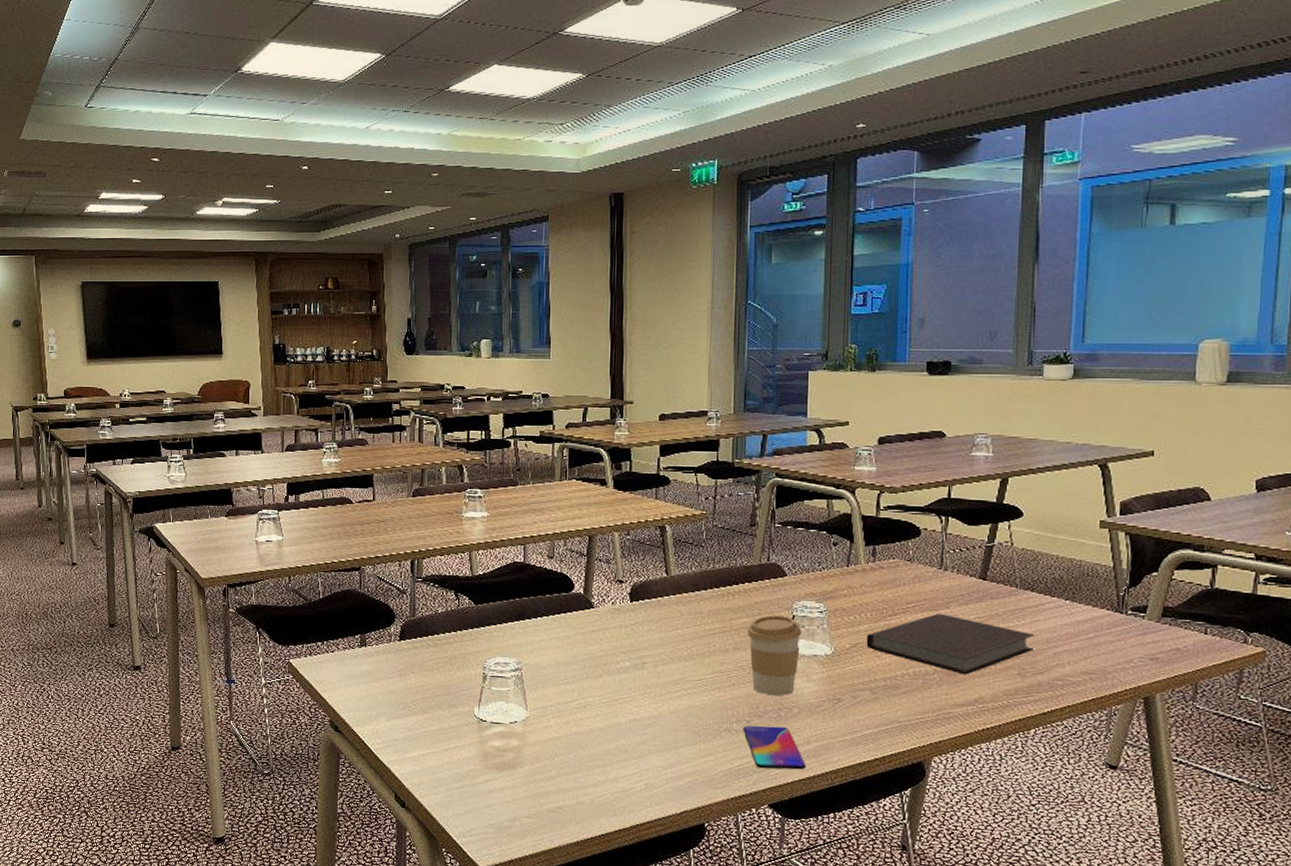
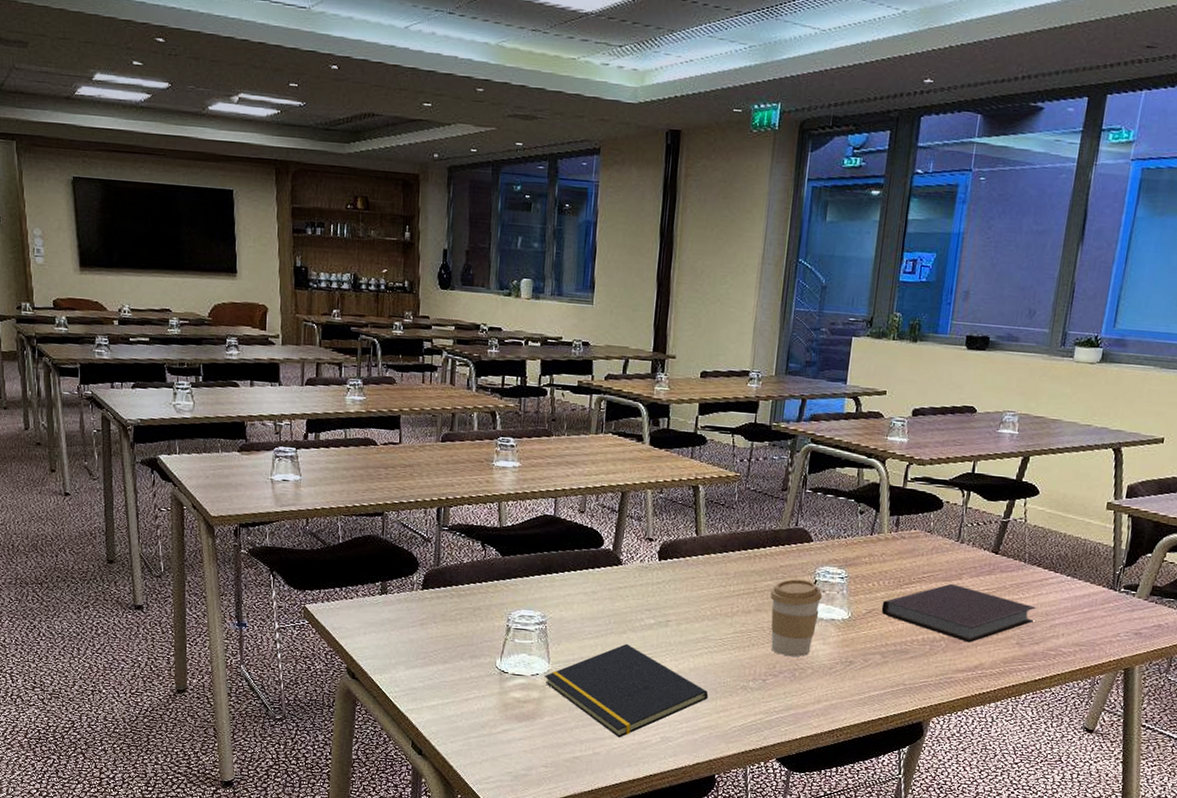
notepad: none [522,687,691,786] -> present [544,643,709,738]
smartphone: present [743,725,806,770] -> none [758,684,815,727]

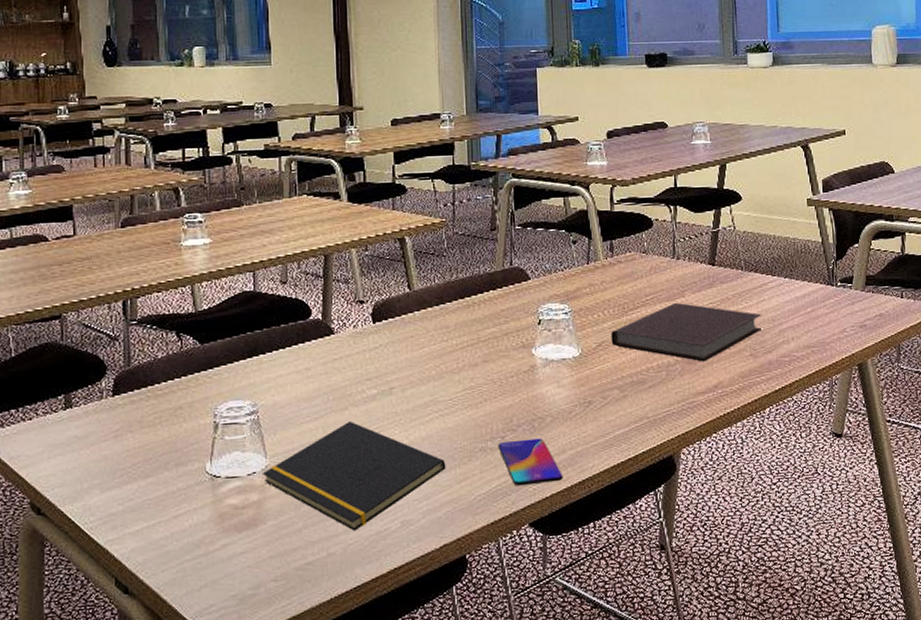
smartphone: none [758,684,815,727] -> present [498,438,563,486]
coffee cup: present [770,578,823,657] -> none [495,320,549,407]

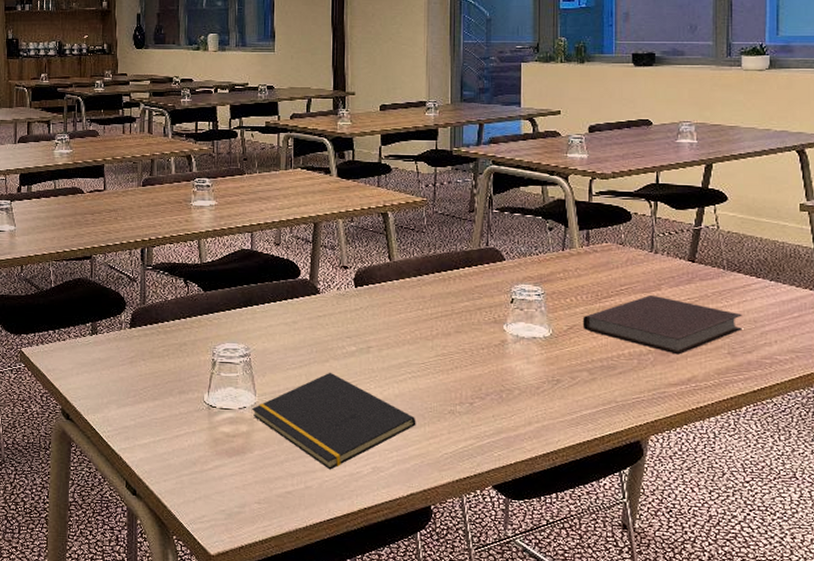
smartphone: present [498,438,563,486] -> none [466,407,528,451]

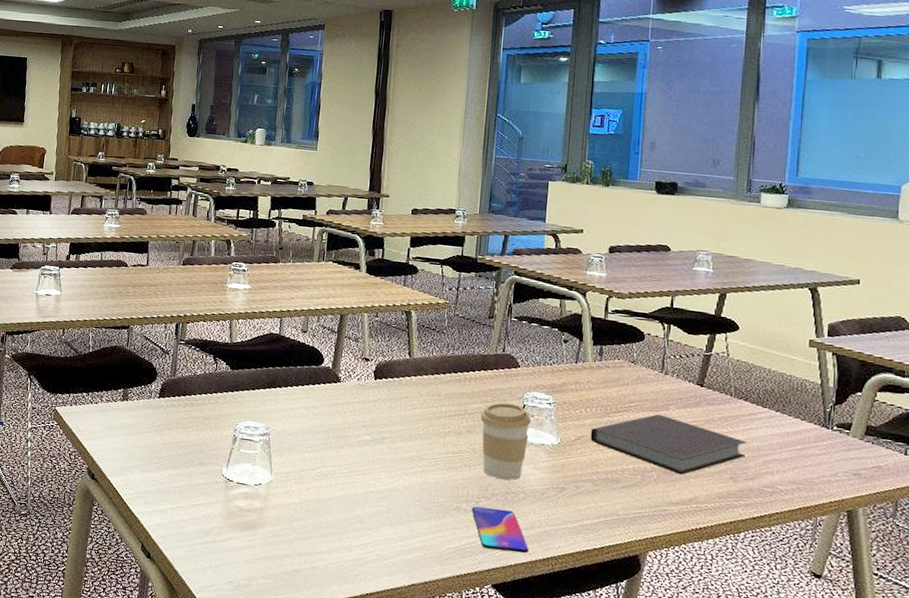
notepad: present [251,372,416,470] -> none [266,458,423,553]
smartphone: none [466,407,528,451] -> present [471,506,529,554]
coffee cup: none [468,298,521,378] -> present [480,402,531,481]

